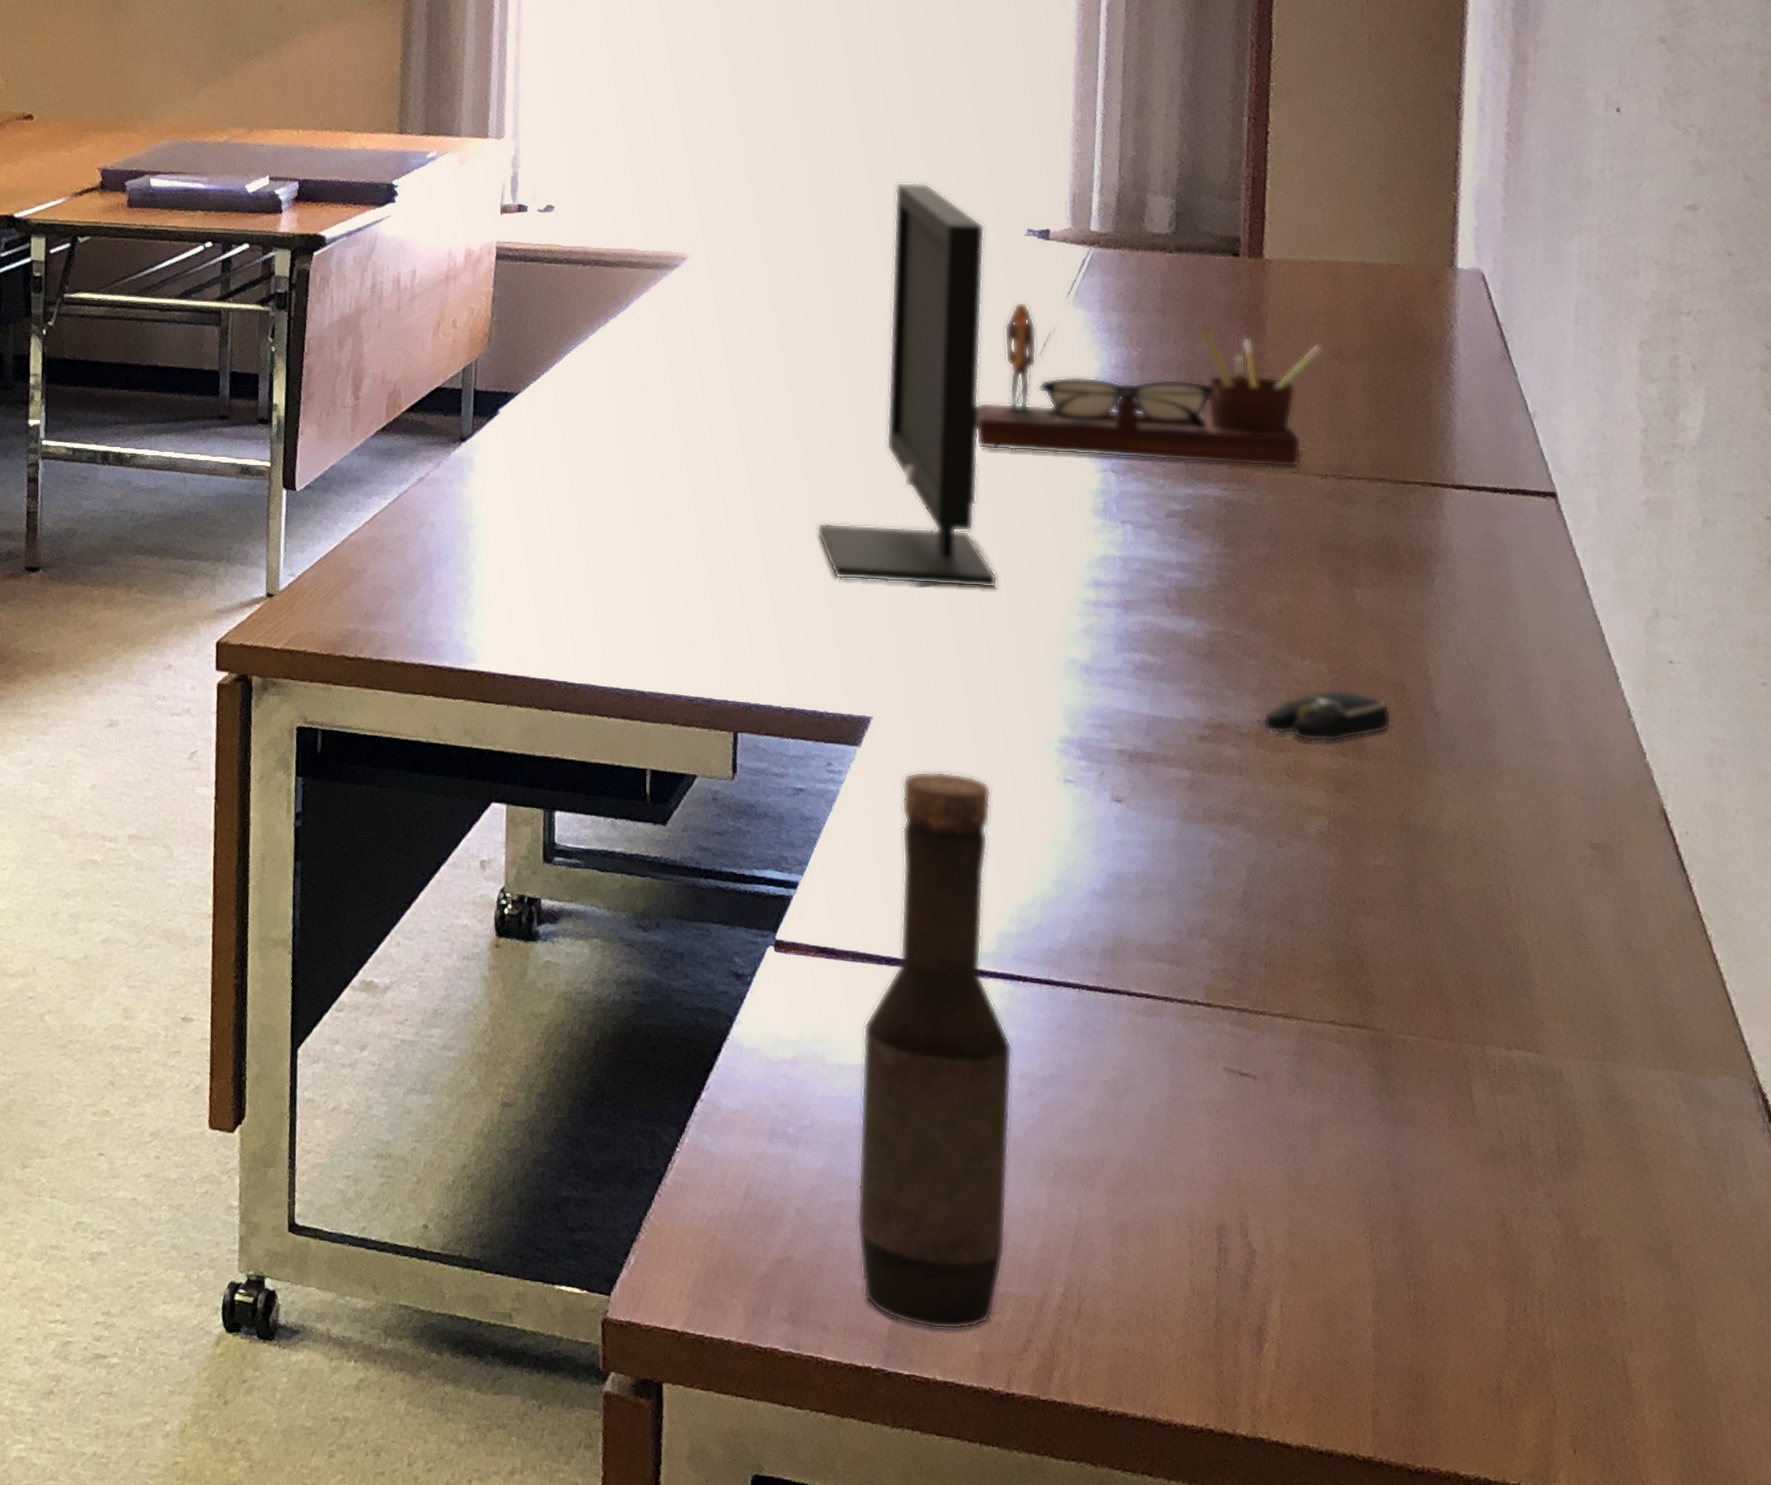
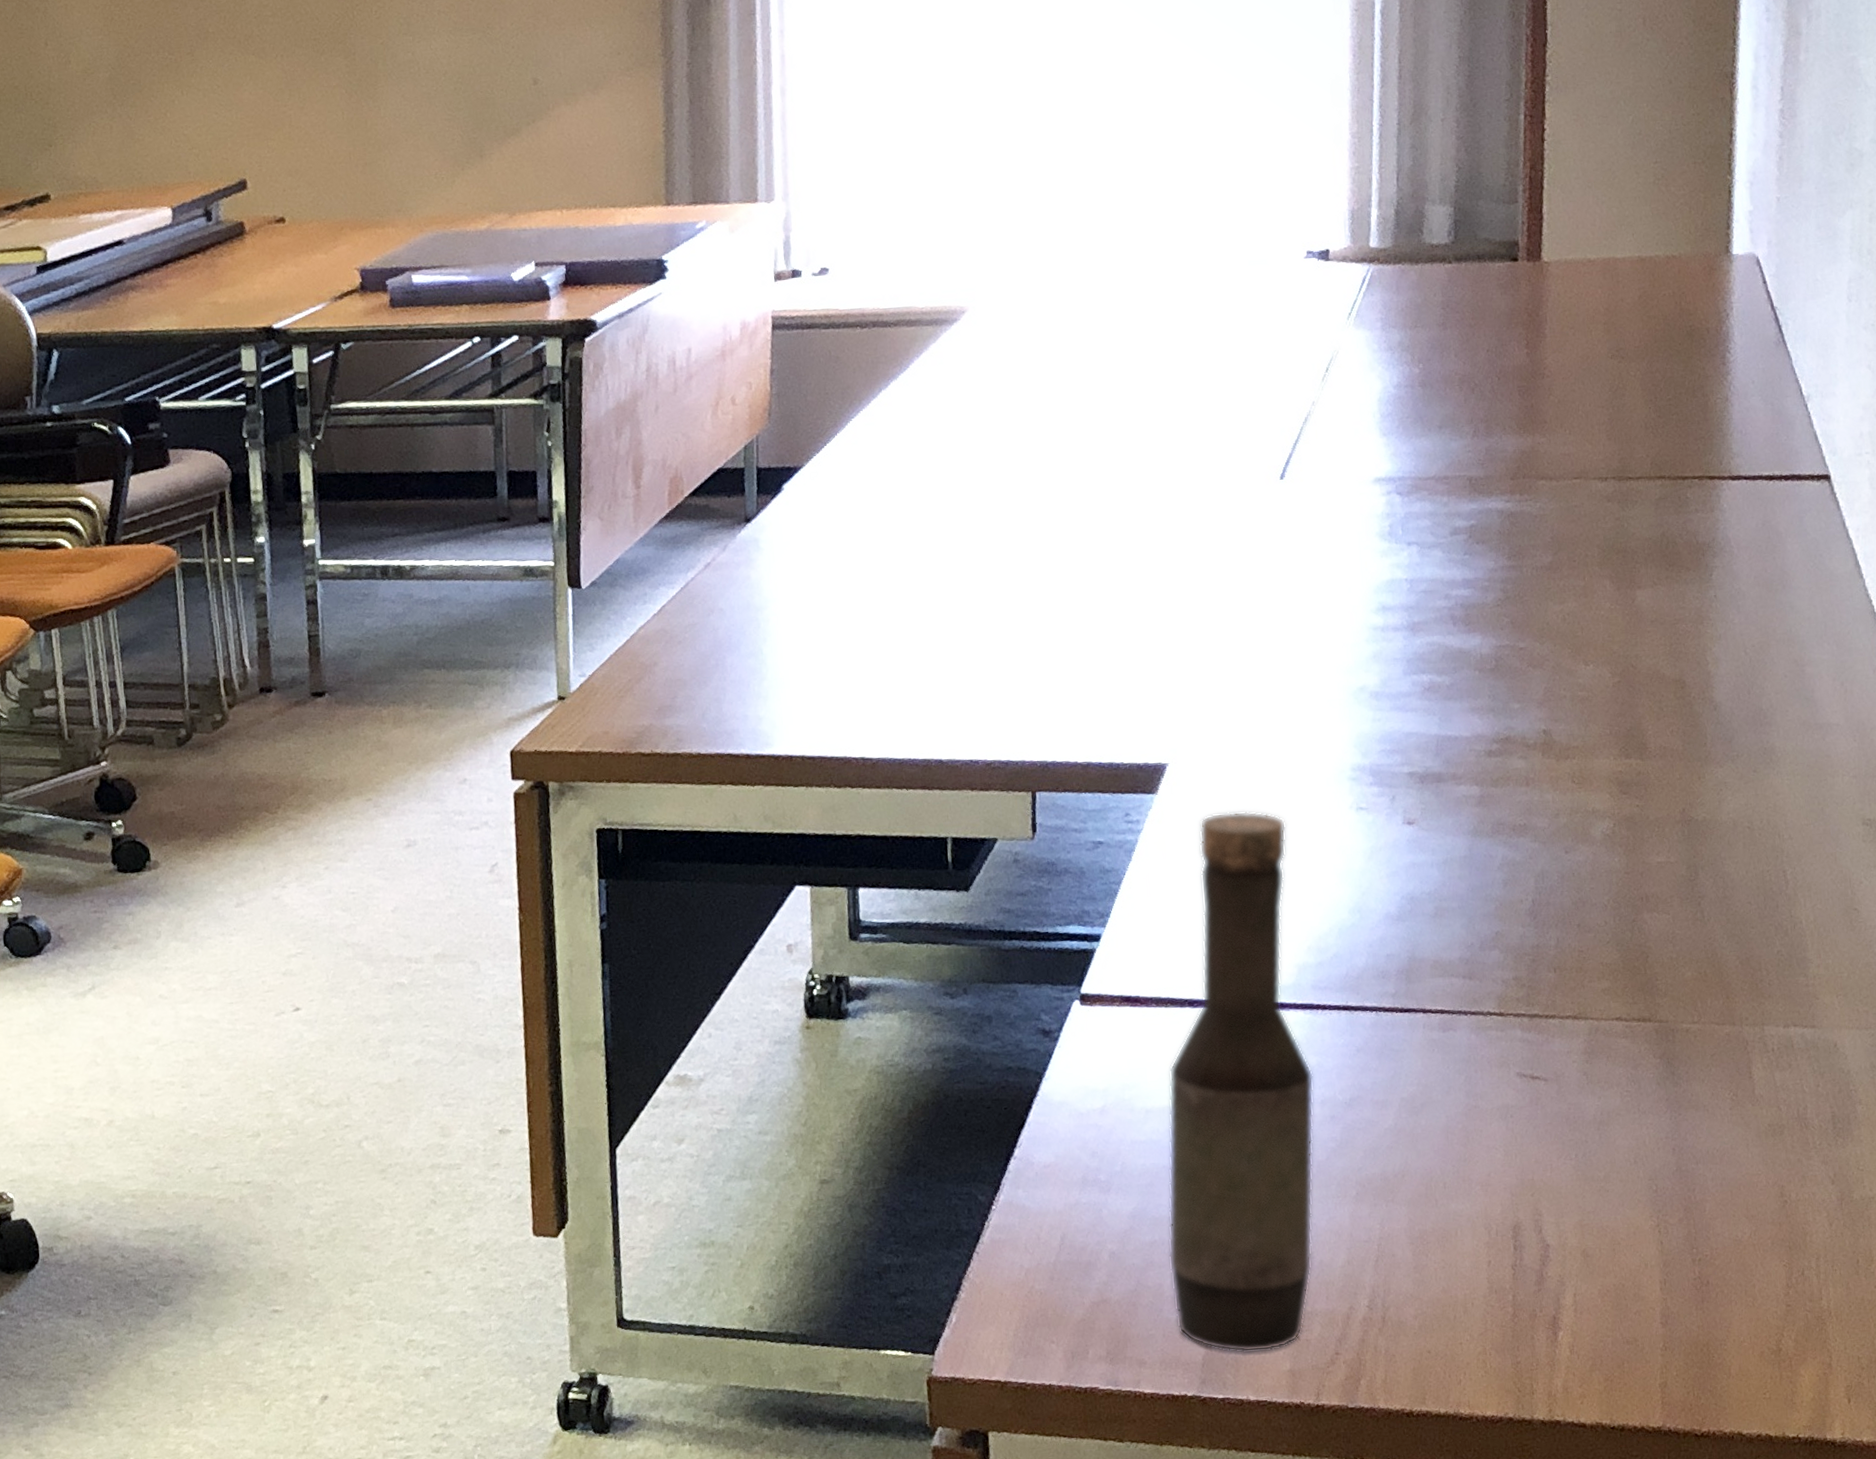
monitor: present [817,182,998,589] -> none [1106,211,1287,628]
desk organizer: present [976,301,1324,468] -> none [1261,326,1603,482]
computer mouse: present [1262,689,1392,743] -> none [1548,692,1673,747]

